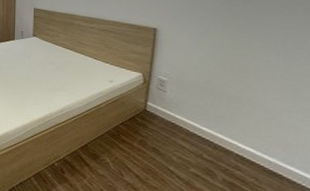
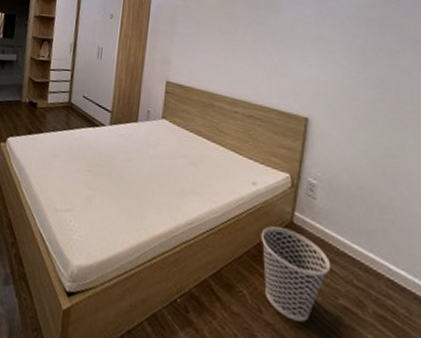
wastebasket: none [119,113,181,184] -> present [260,226,330,322]

